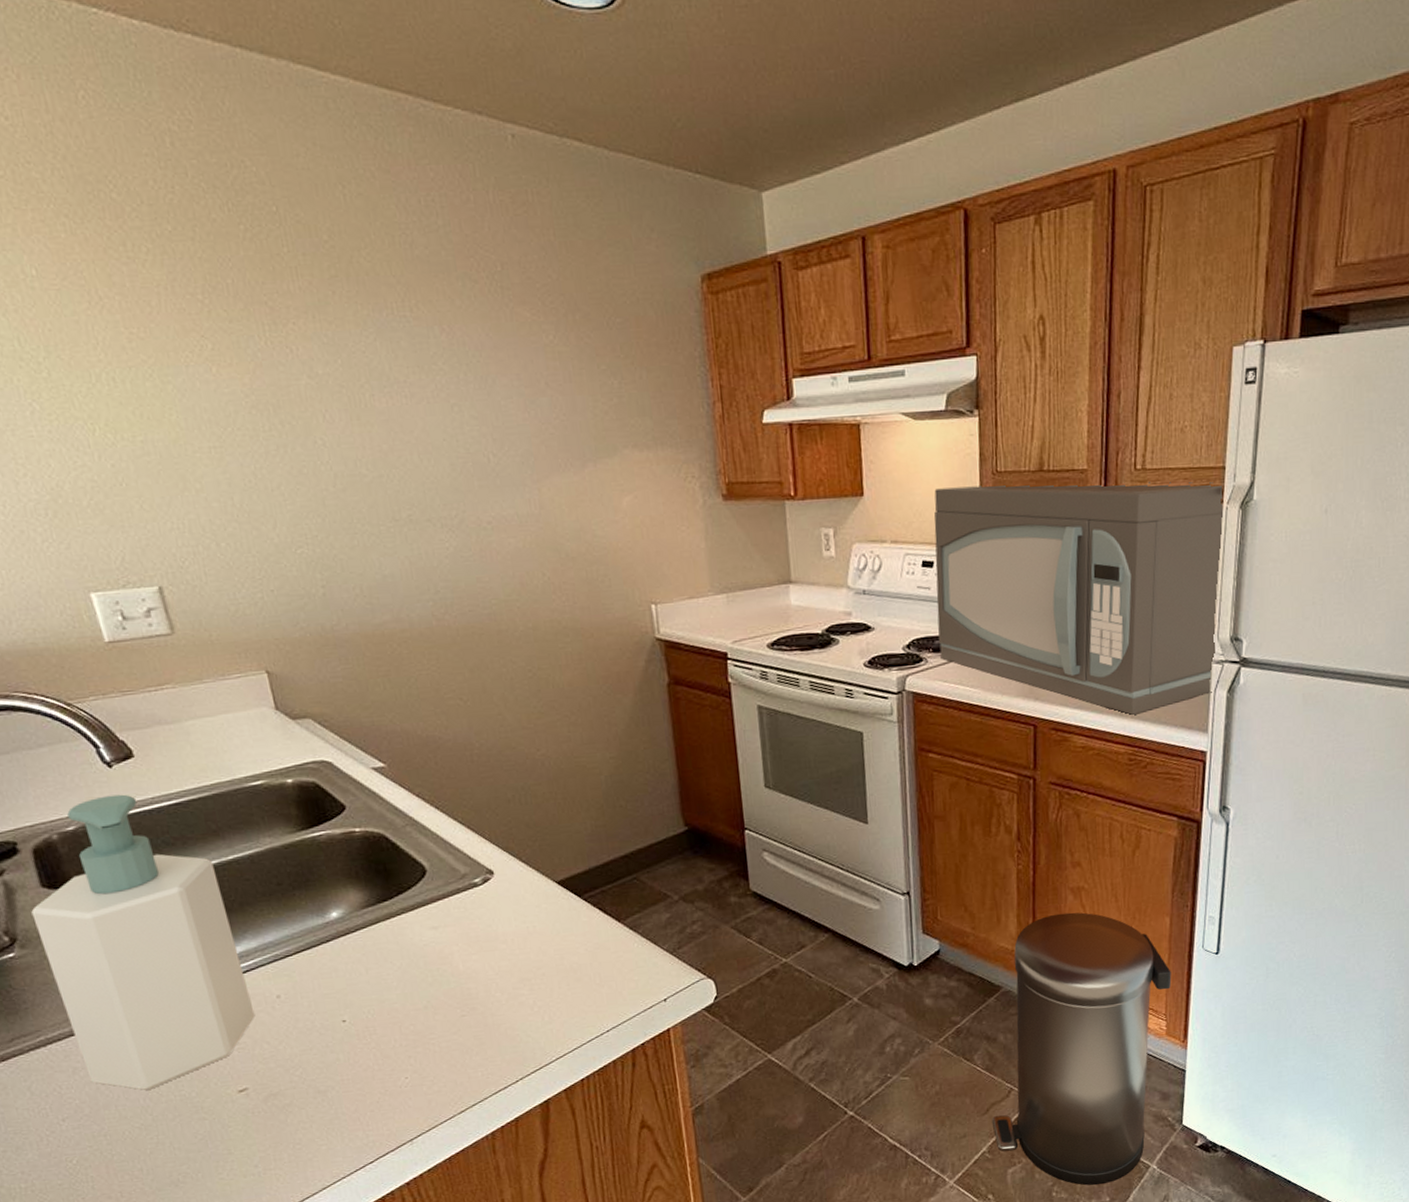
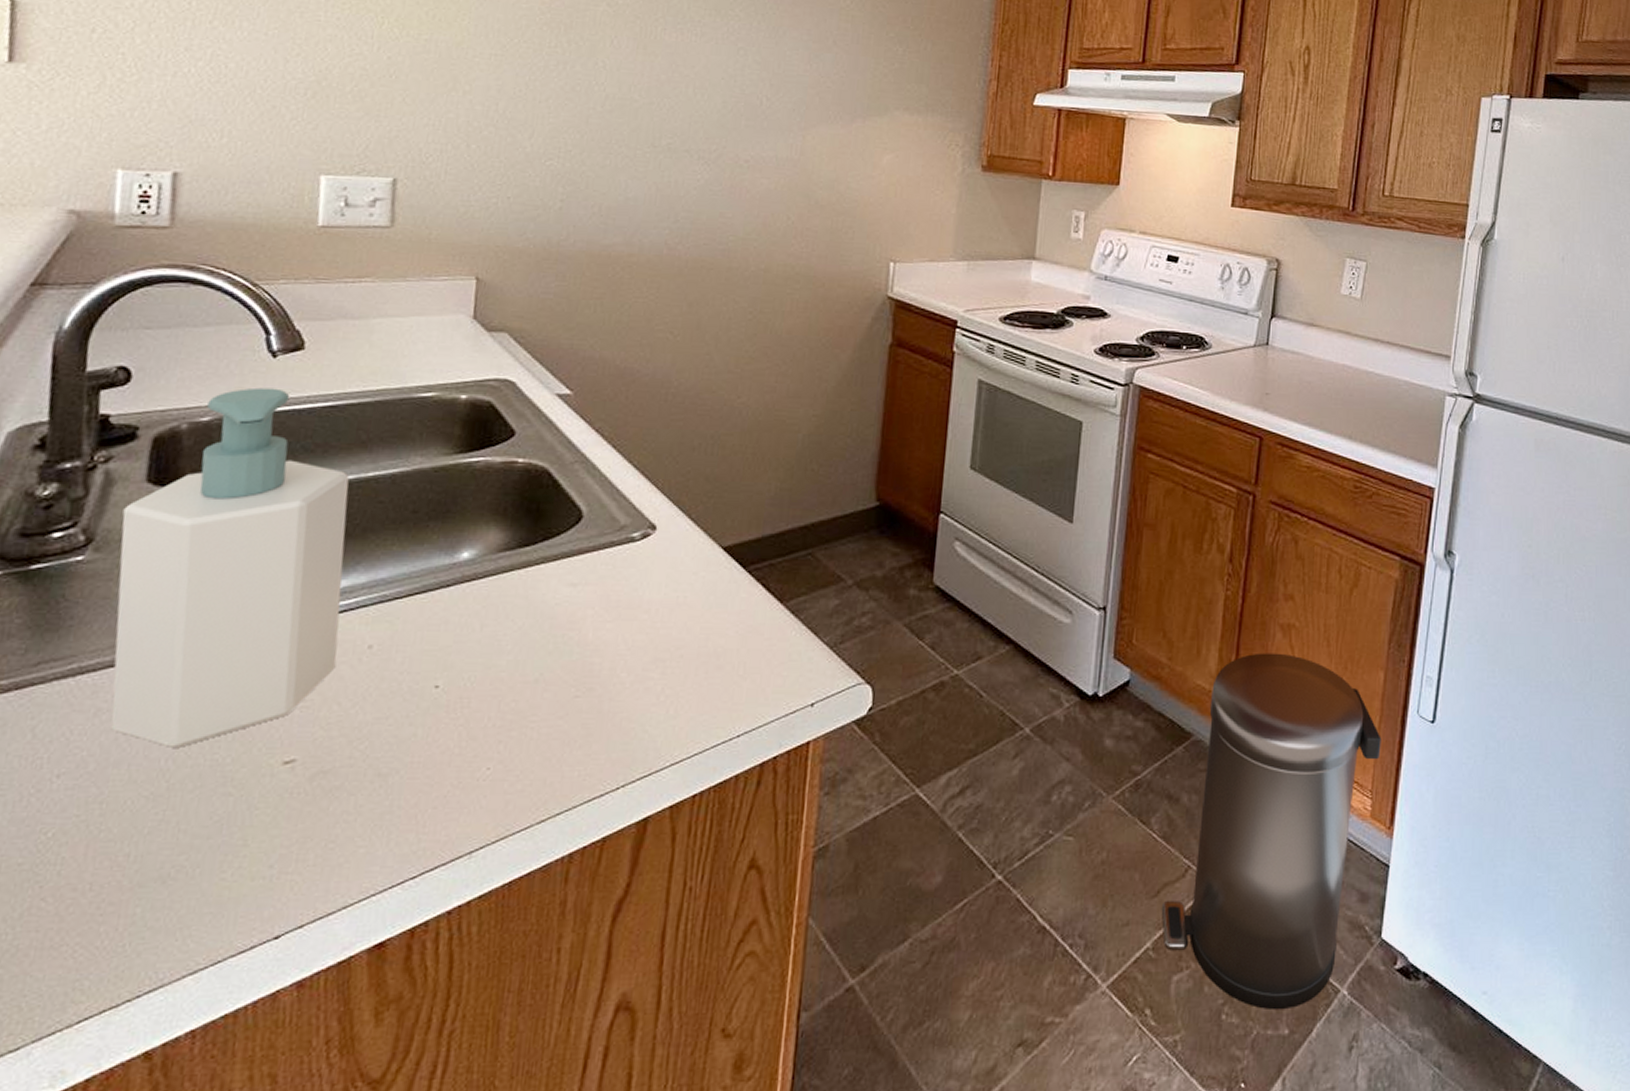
microwave: present [934,482,1223,716] -> none [1173,188,1465,440]

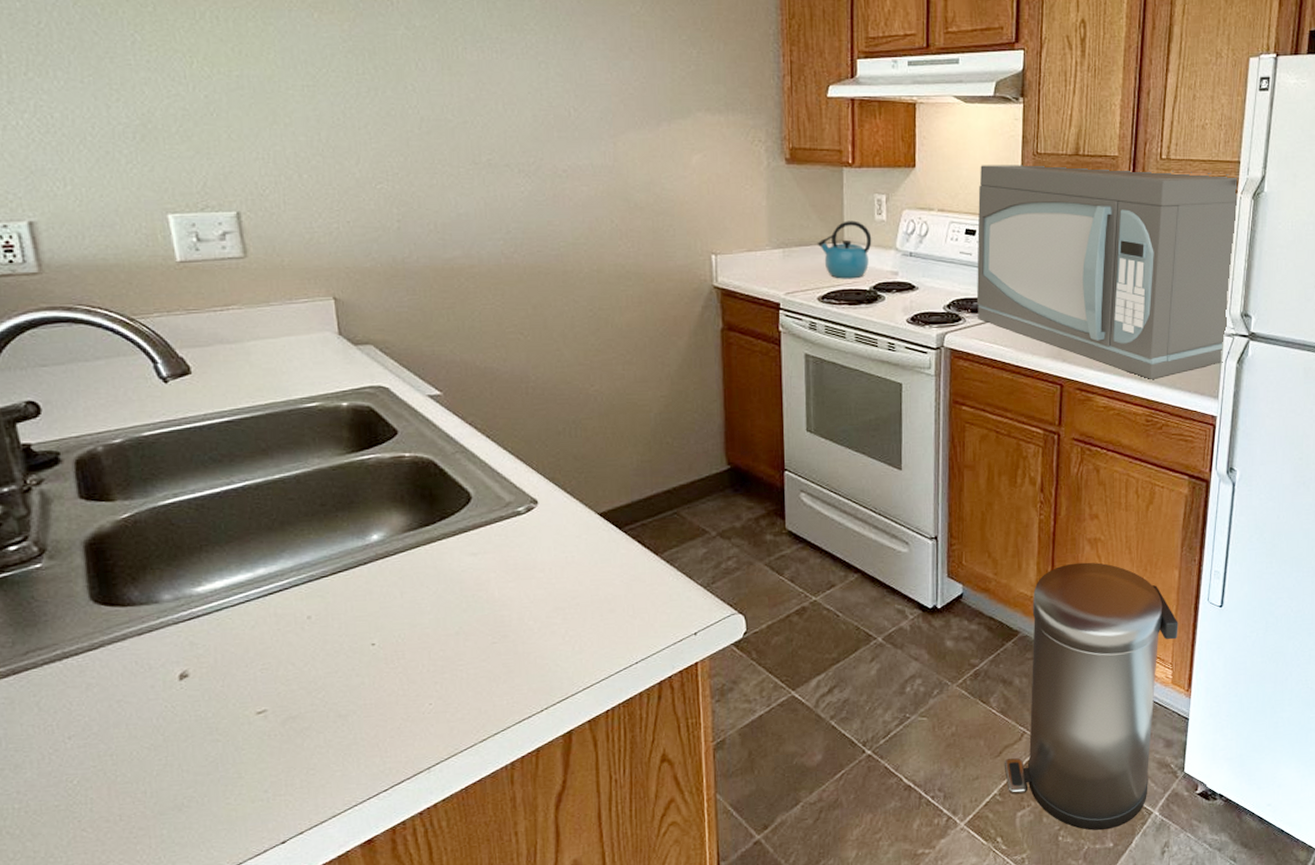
soap bottle: present [110,387,349,749] -> none [65,409,283,710]
kettle: none [1006,236,1066,300] -> present [818,220,872,279]
microwave: none [1173,188,1465,440] -> present [976,165,1237,380]

